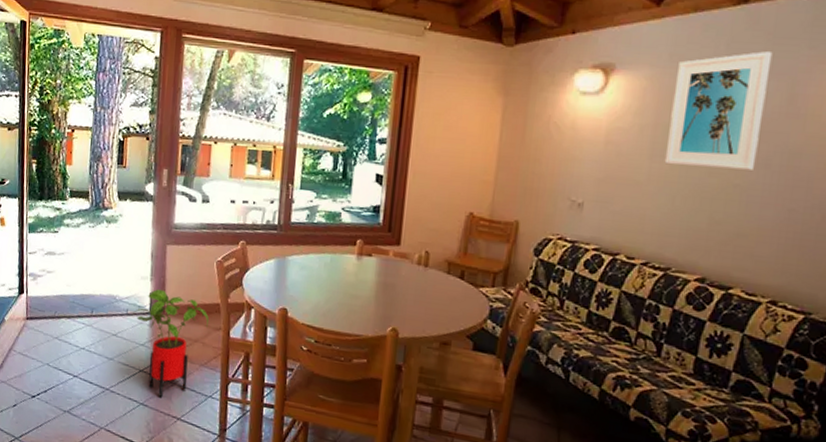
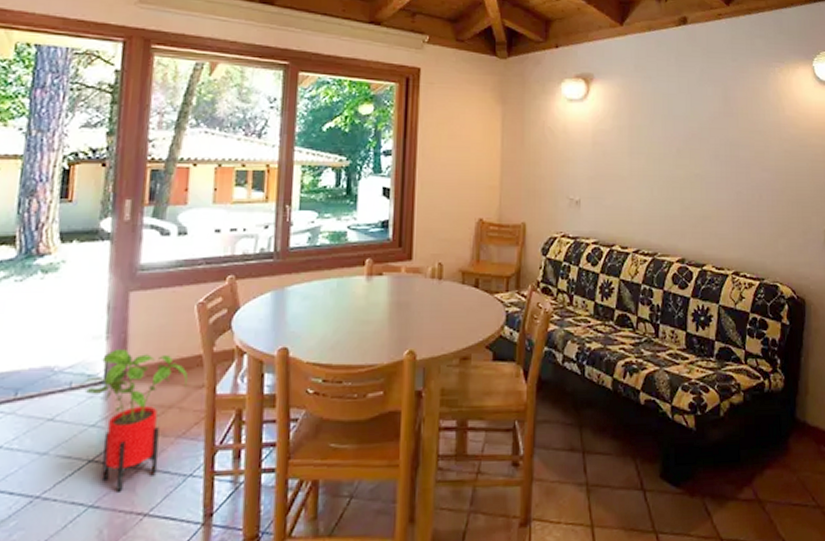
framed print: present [664,51,773,170] -> none [641,63,708,161]

